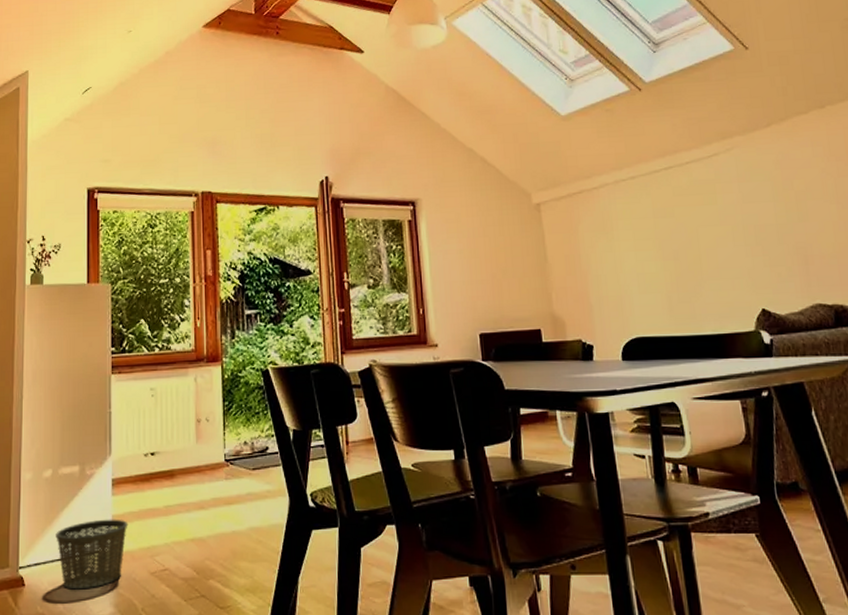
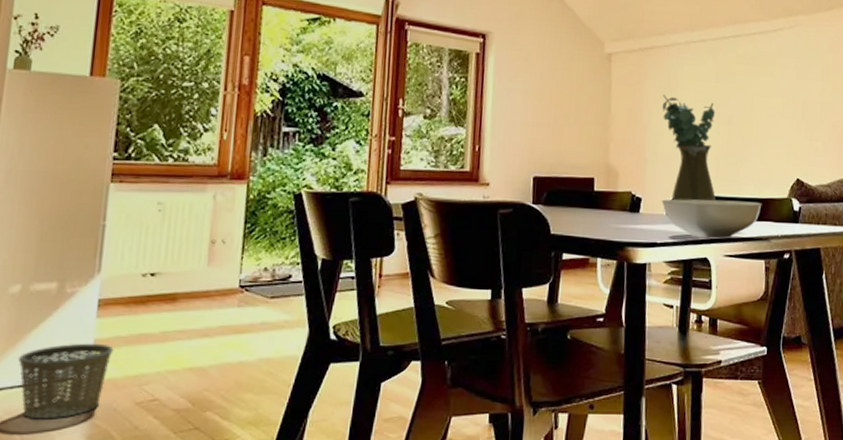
vase: none [599,237,673,345] -> present [662,94,716,202]
bowl: none [614,338,727,382] -> present [661,199,762,239]

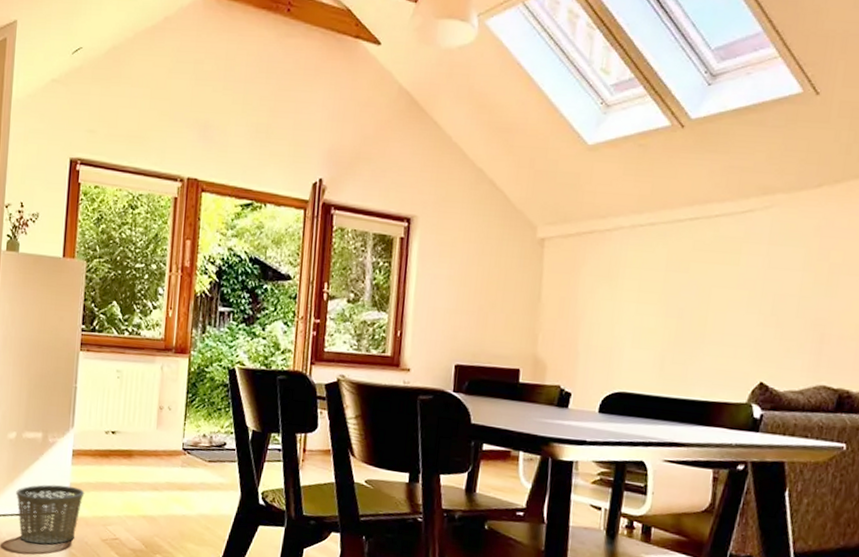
bowl: present [661,199,762,239] -> none [593,396,714,443]
vase: present [662,94,716,202] -> none [599,283,662,402]

